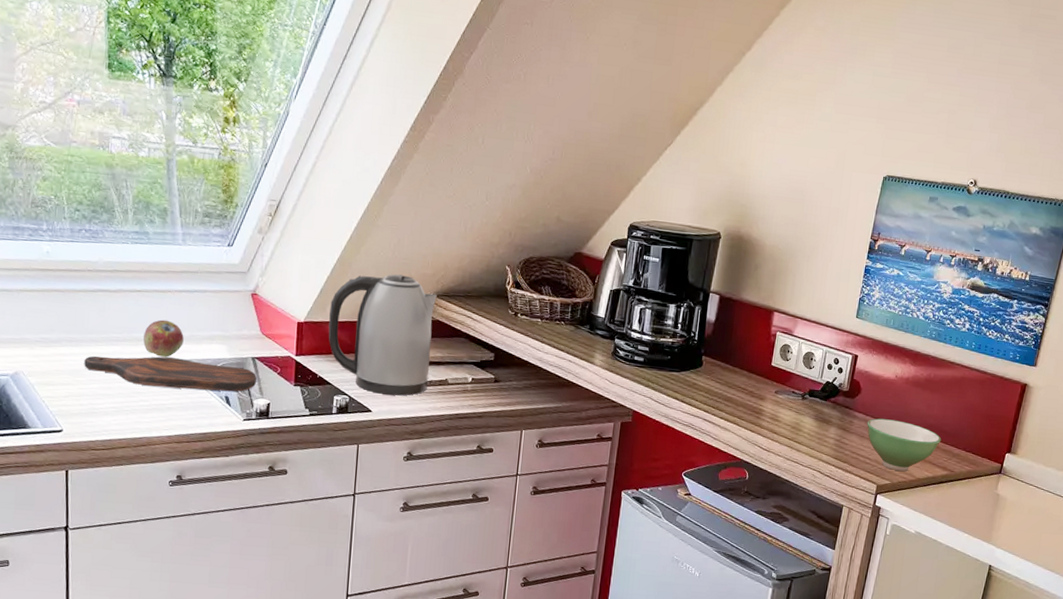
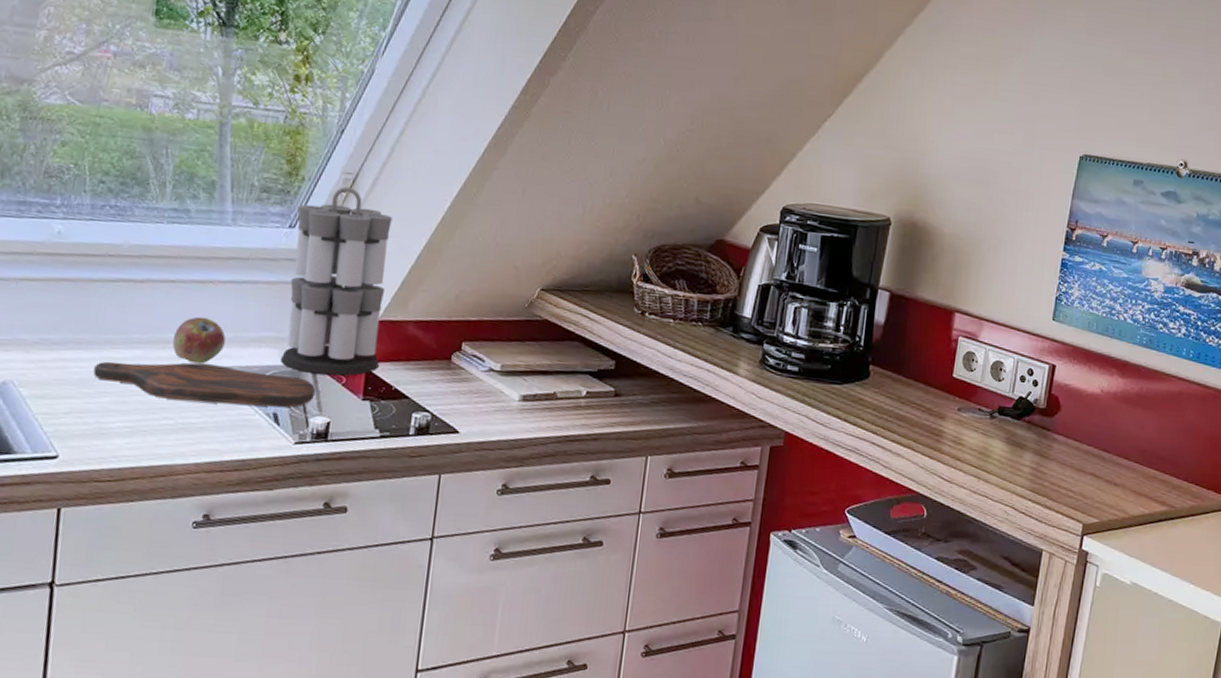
spice rack: none [228,211,310,366] -> present [281,187,392,376]
kettle: present [328,274,437,396] -> none [408,263,547,413]
bowl: present [867,418,942,472] -> none [1068,441,1159,508]

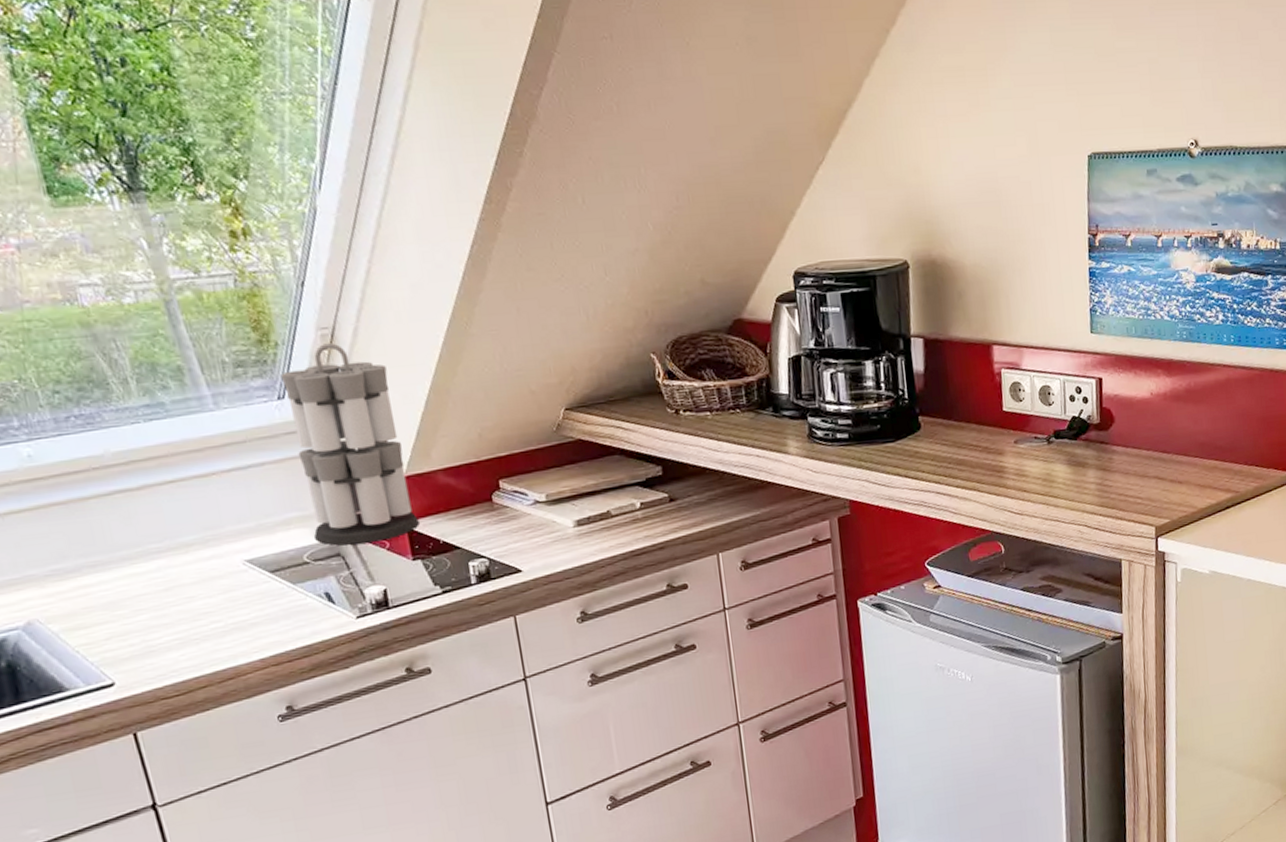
cutting board: present [93,361,315,408] -> none [119,552,362,604]
fruit: present [172,316,226,364] -> none [192,511,251,561]

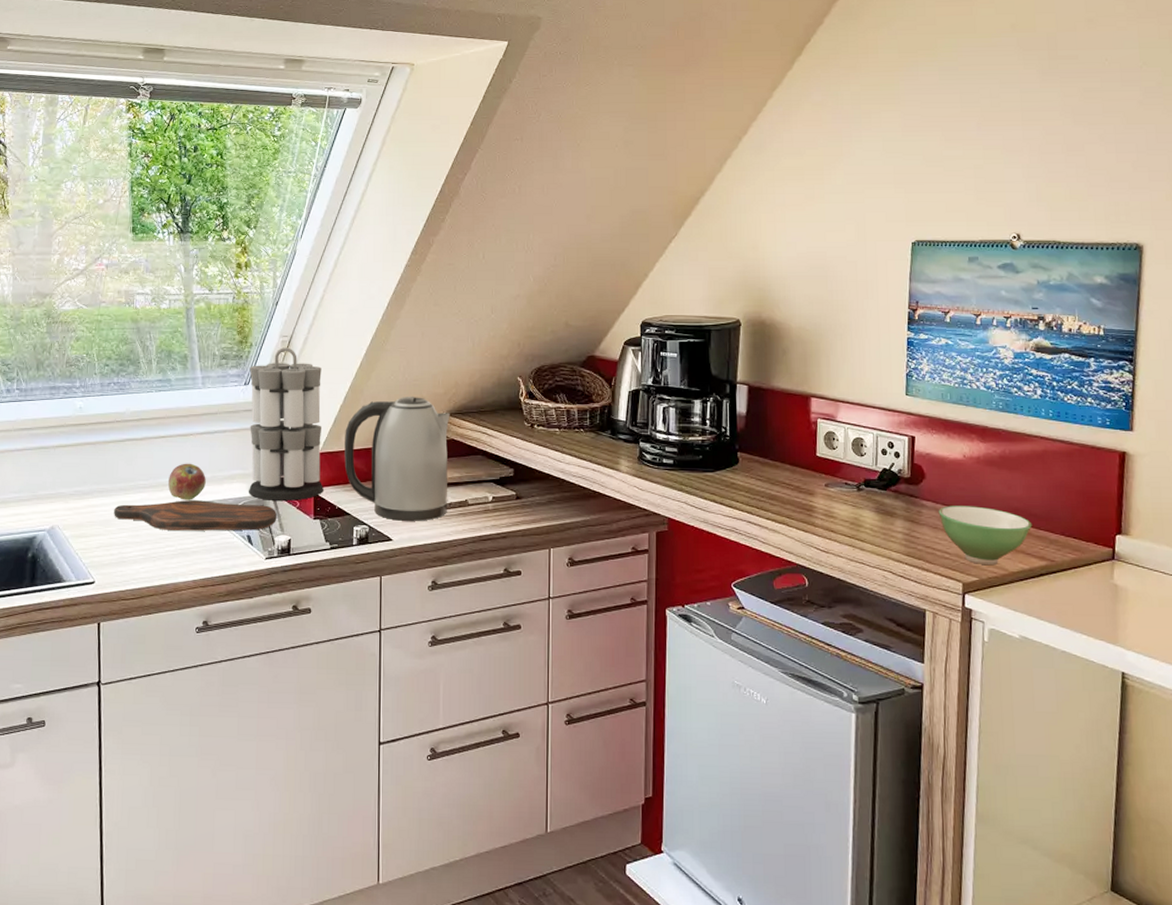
cutting board: none [119,552,362,604] -> present [114,500,277,531]
fruit: none [192,511,251,561] -> present [167,463,206,500]
kettle: none [434,390,586,548] -> present [344,396,450,521]
bowl: none [1129,445,1218,506] -> present [938,506,1033,566]

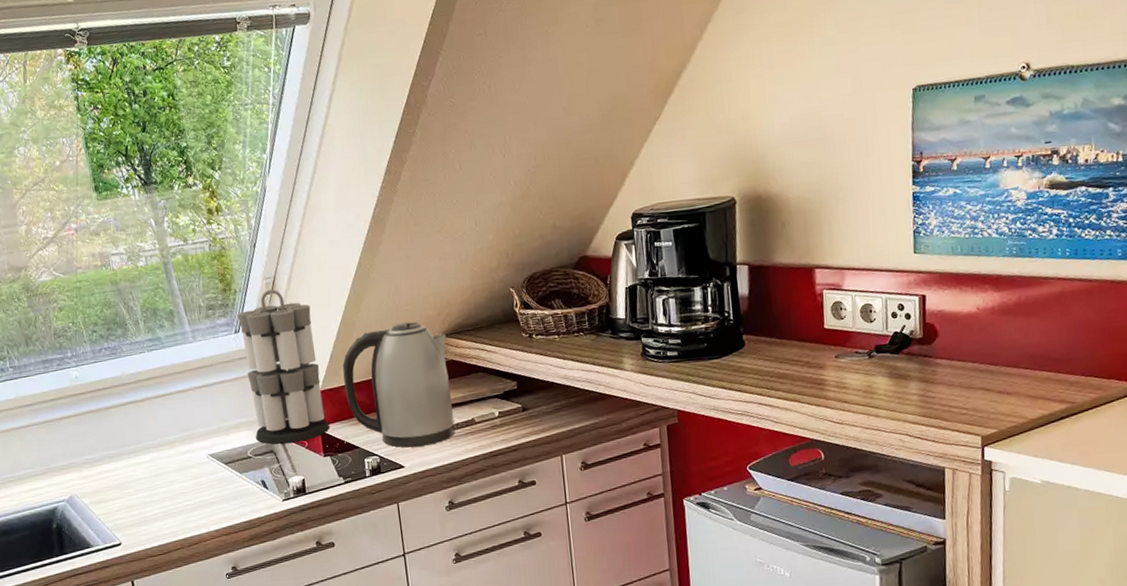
cutting board: present [114,500,277,531] -> none [127,449,288,486]
fruit: present [167,463,206,500] -> none [175,417,213,455]
bowl: present [938,506,1033,566] -> none [953,357,1052,416]

